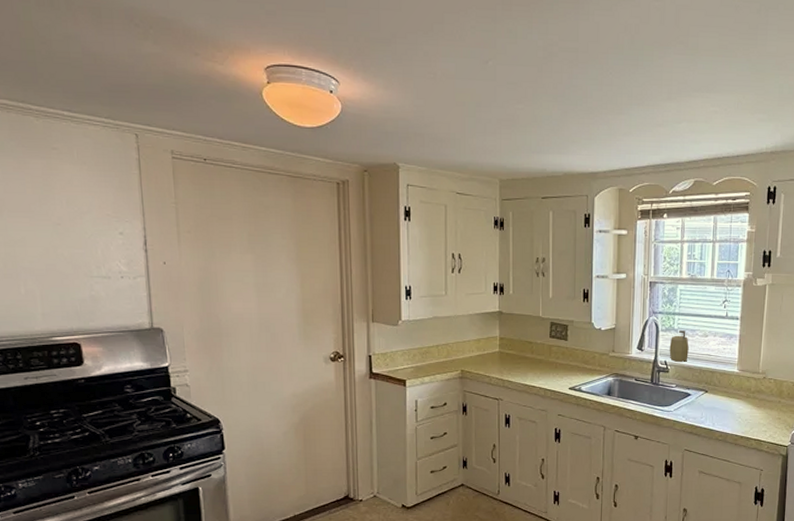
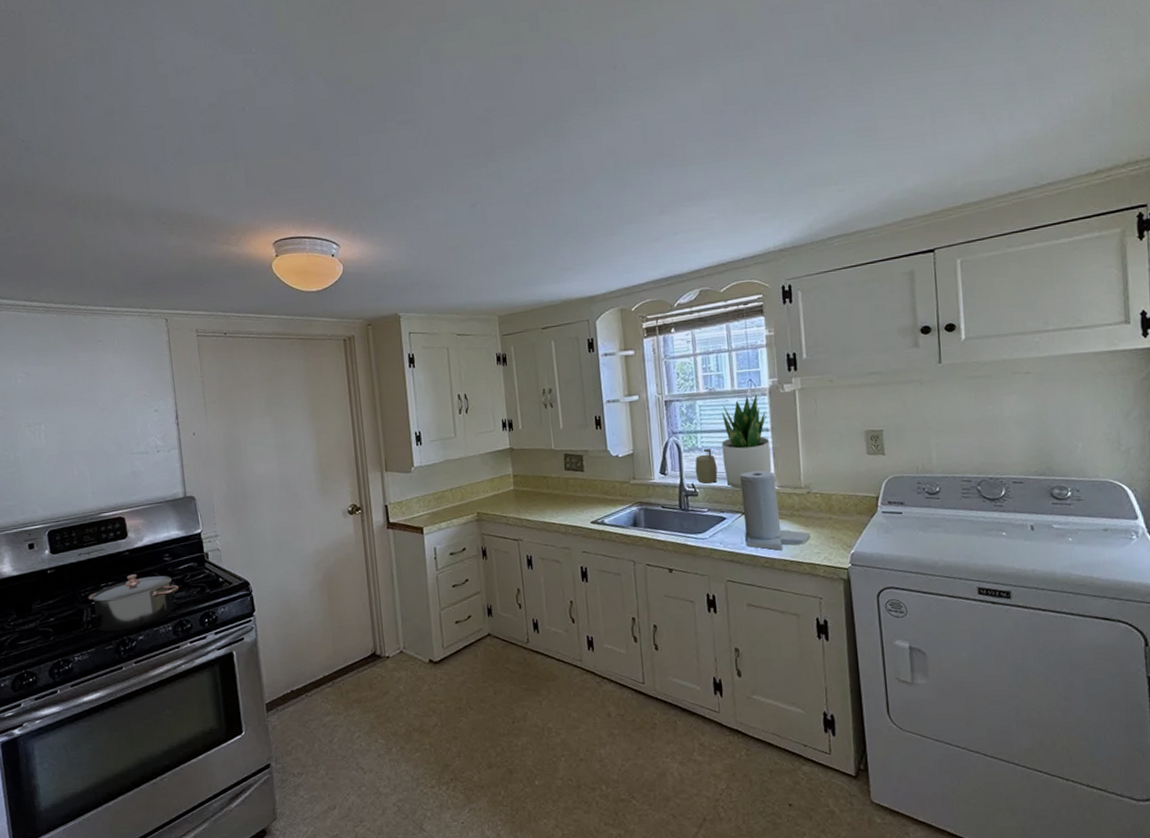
cooking pot: none [35,403,142,461] -> present [88,574,179,633]
planter: none [694,285,738,370] -> present [721,395,772,490]
paper towel: none [705,354,761,426] -> present [740,470,811,550]

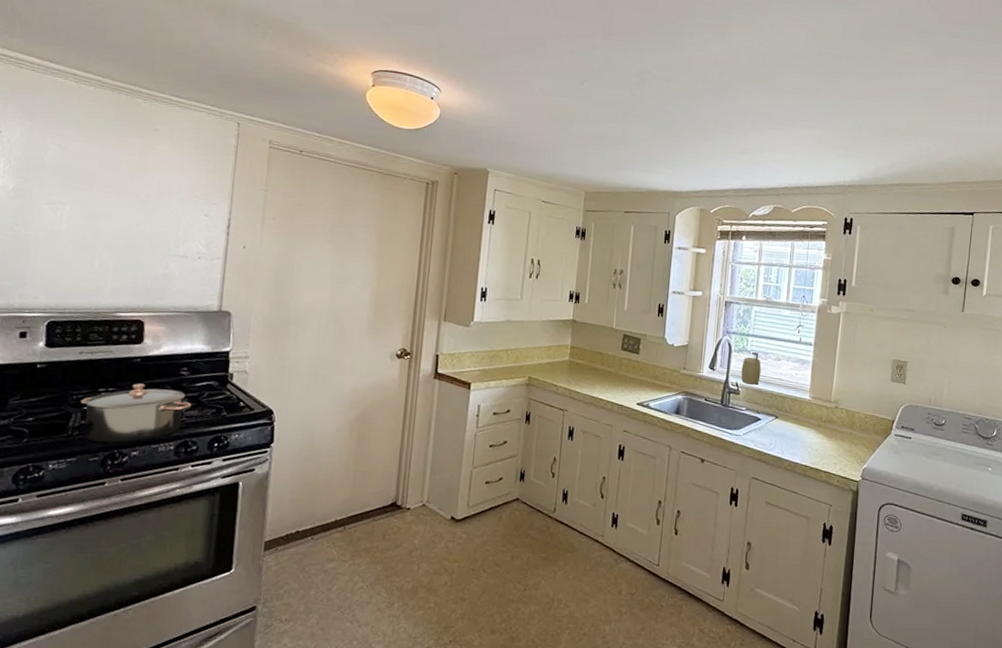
planter: present [721,395,772,490] -> none [767,310,812,395]
paper towel: present [740,470,811,550] -> none [774,379,832,456]

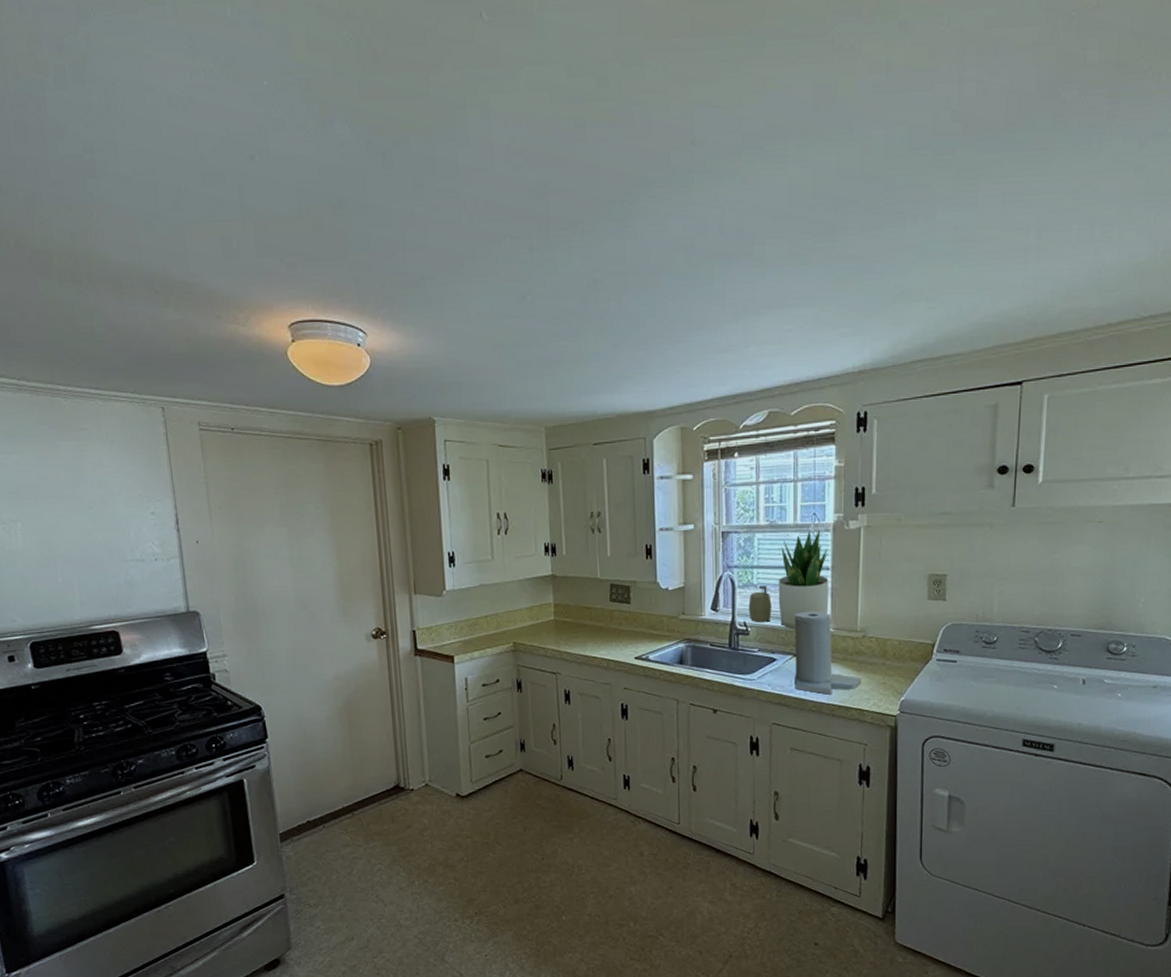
cooking pot: present [80,383,192,444] -> none [79,694,183,755]
planter: none [767,310,812,395] -> present [778,530,829,630]
paper towel: none [774,379,832,456] -> present [795,611,862,695]

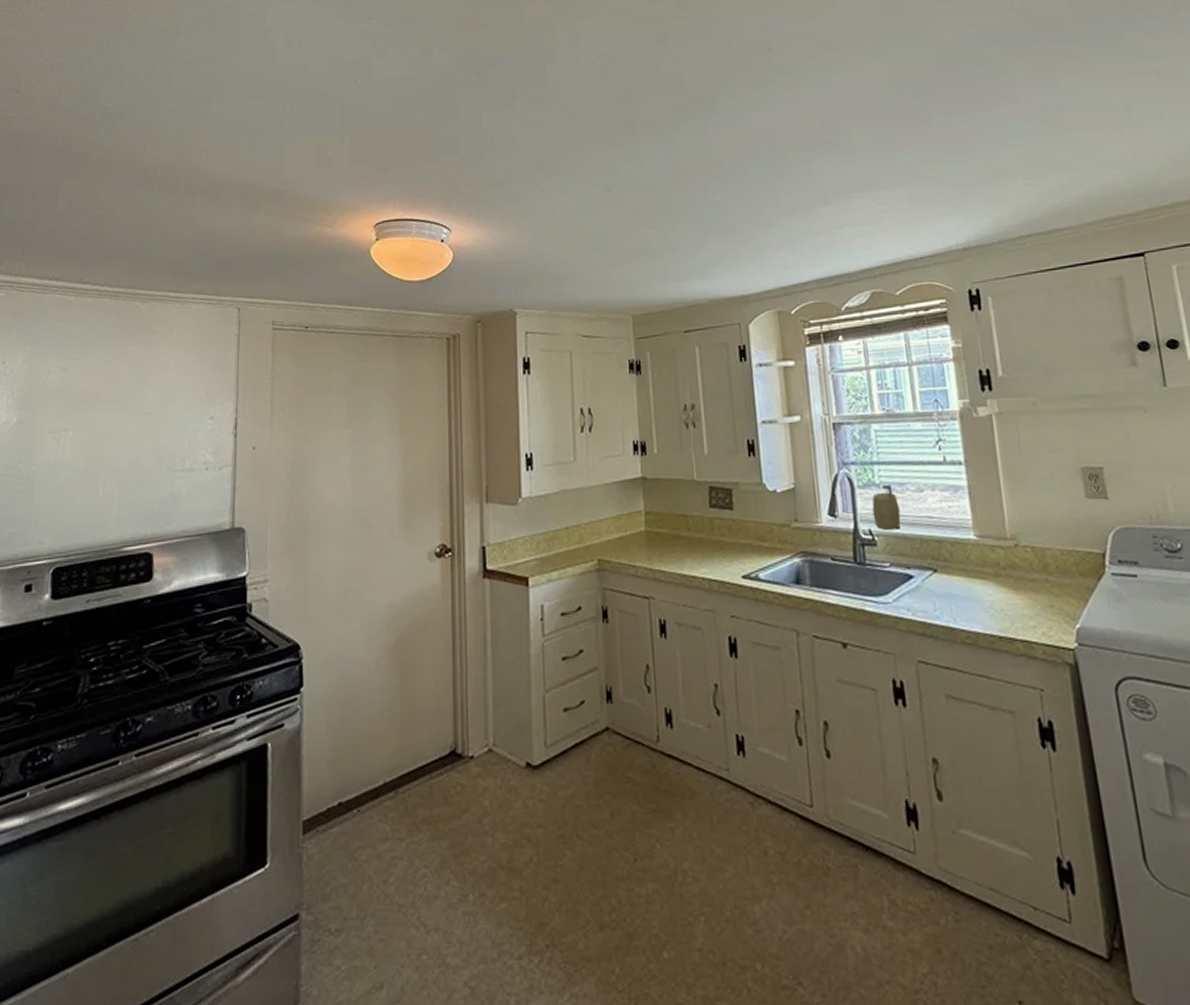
planter: present [778,530,829,630] -> none [902,419,968,539]
paper towel: present [795,611,862,695] -> none [928,514,1023,622]

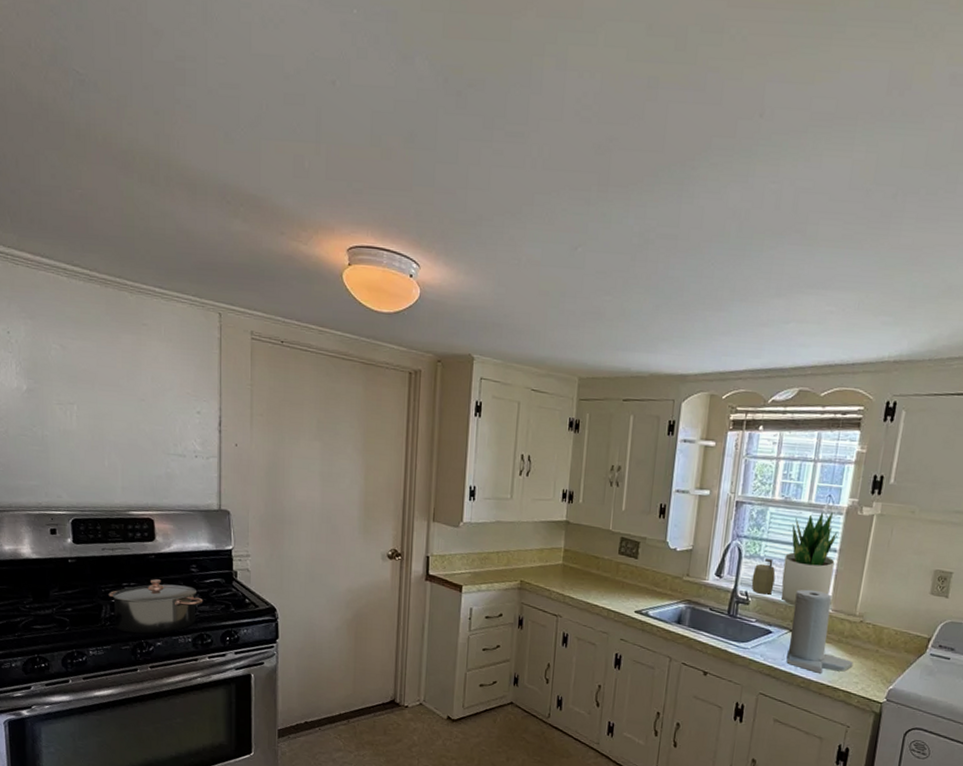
cooking pot: none [89,630,209,711] -> present [108,579,204,634]
planter: none [902,419,968,539] -> present [781,512,838,606]
paper towel: none [928,514,1023,622] -> present [786,589,853,673]

